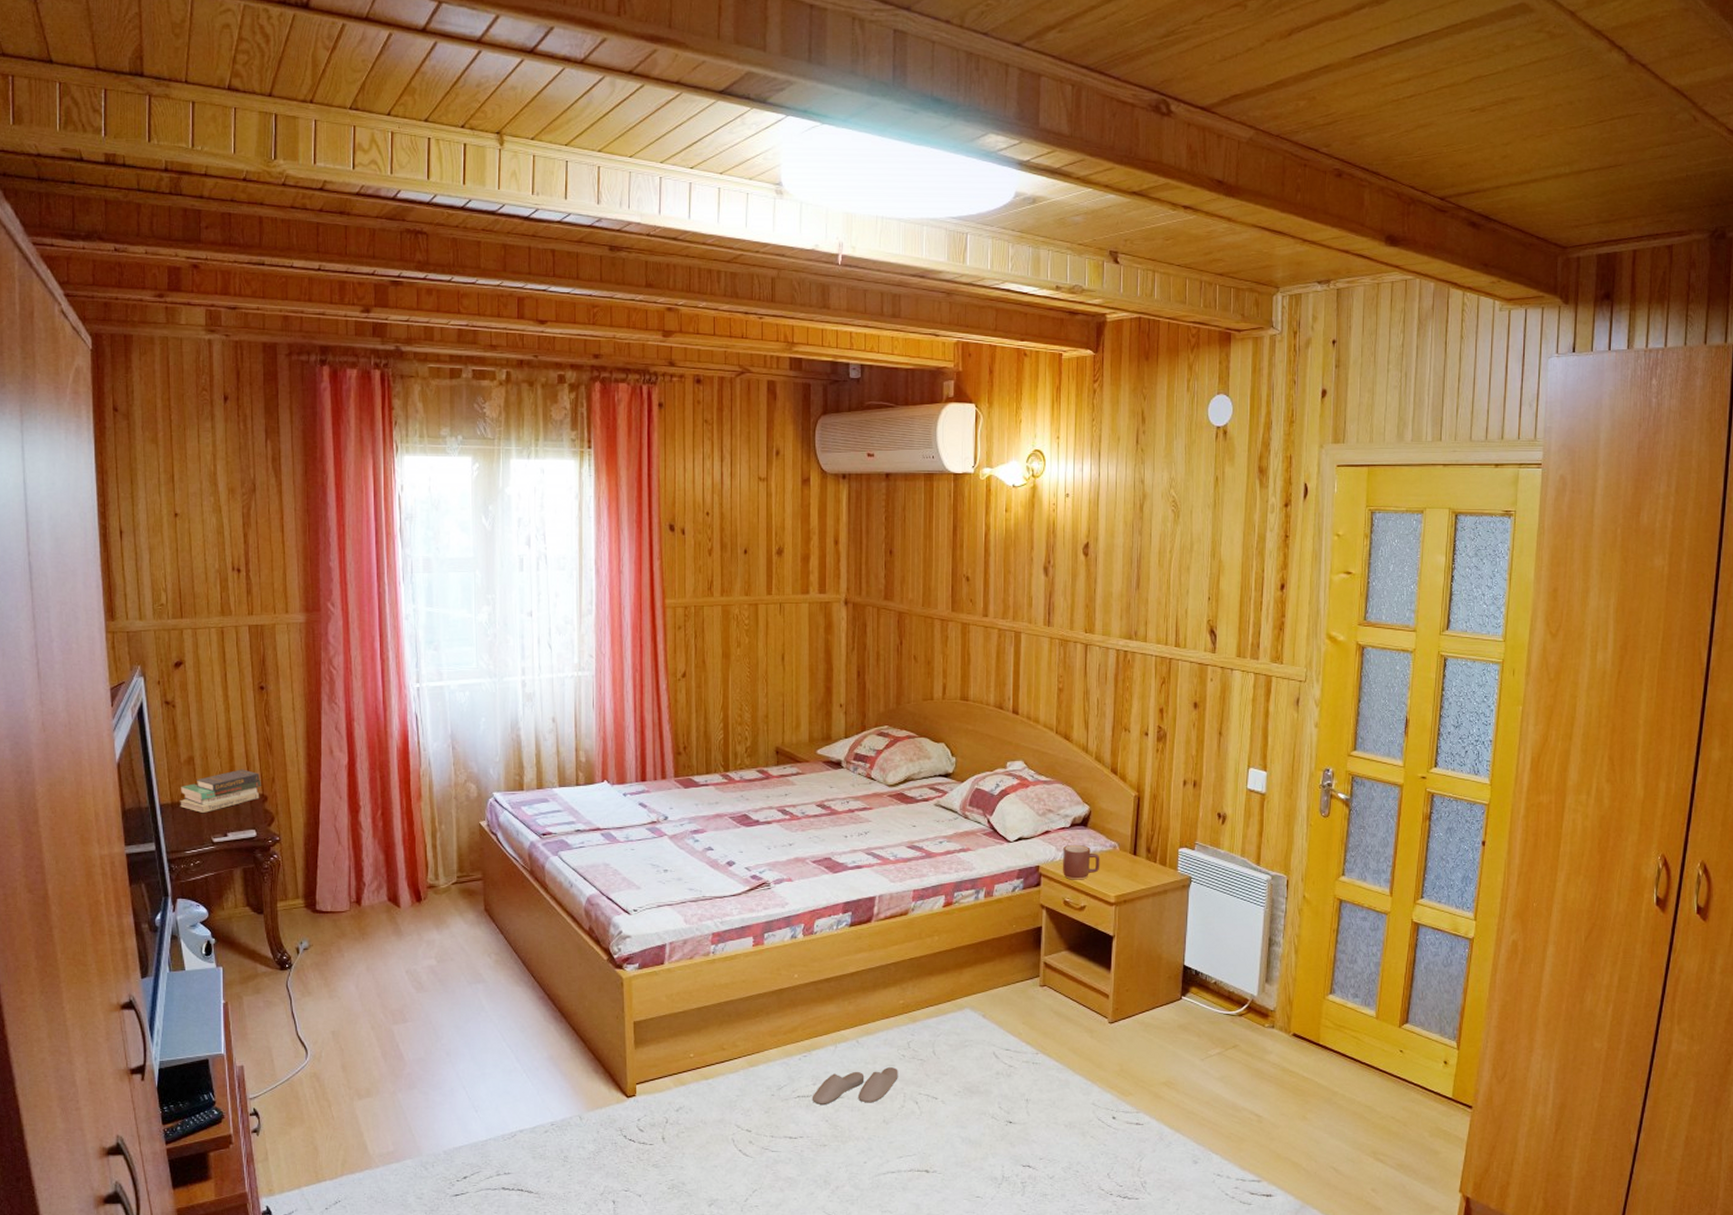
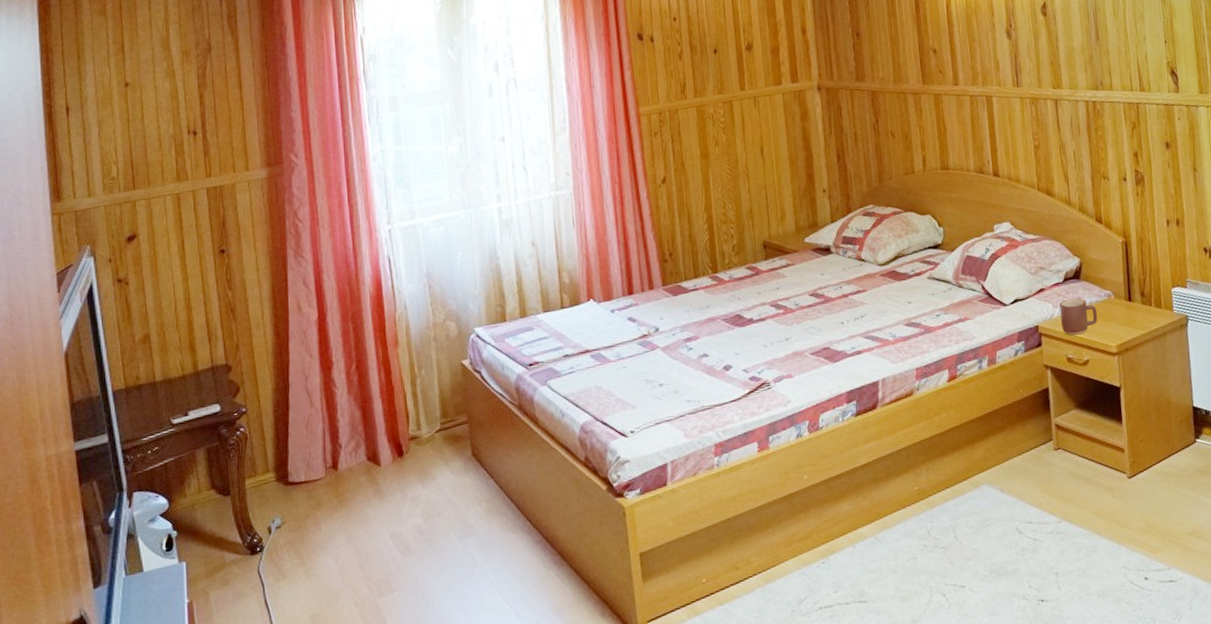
books: present [180,769,261,814] -> none [135,340,224,395]
slippers: present [813,1067,898,1104] -> none [835,560,922,614]

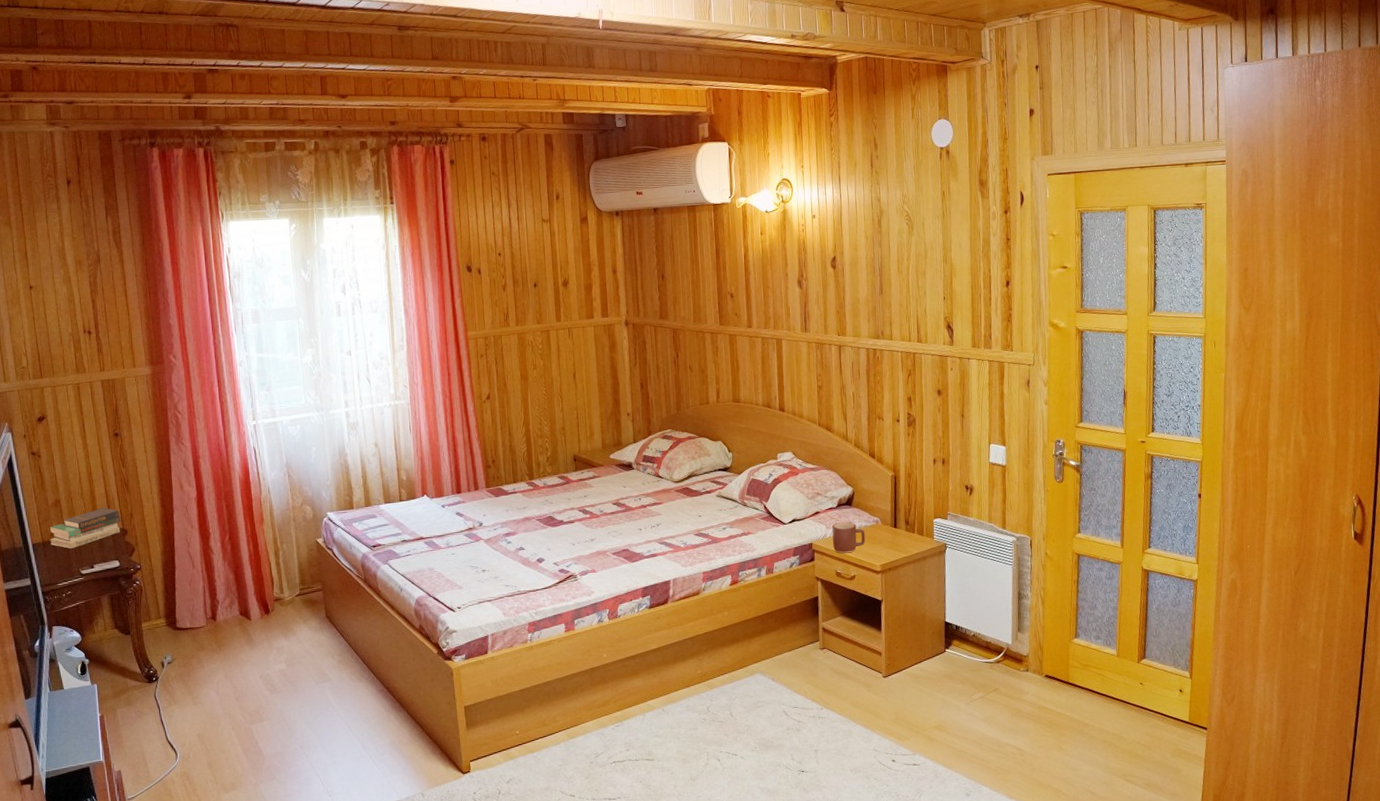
books: none [135,340,224,395] -> present [50,507,121,550]

